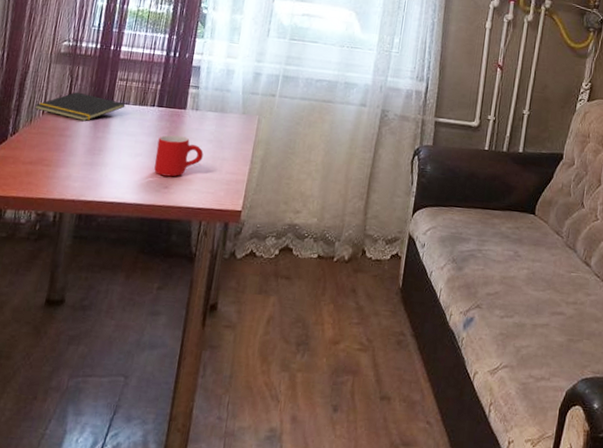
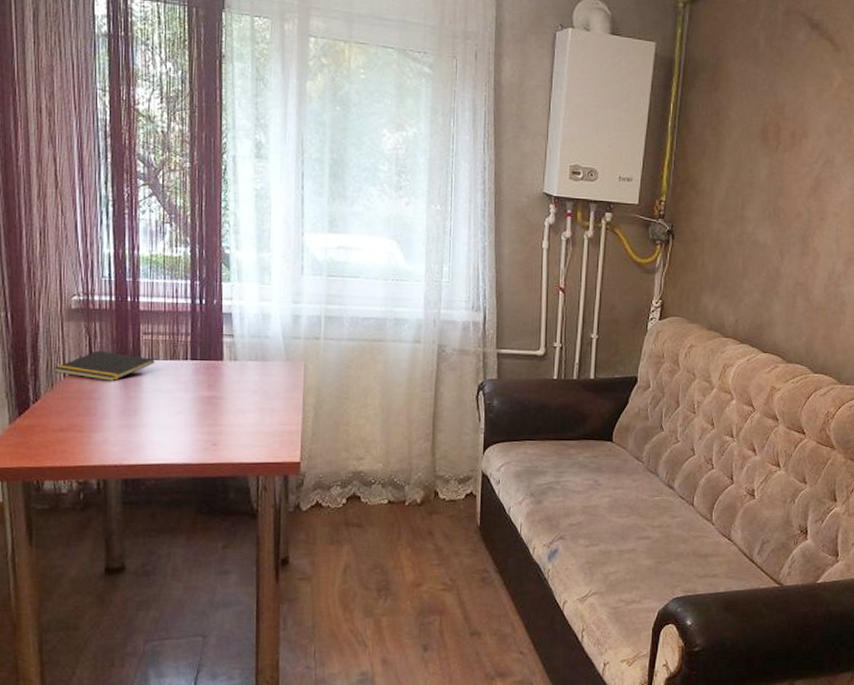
mug: present [154,135,204,177] -> none [197,389,250,433]

